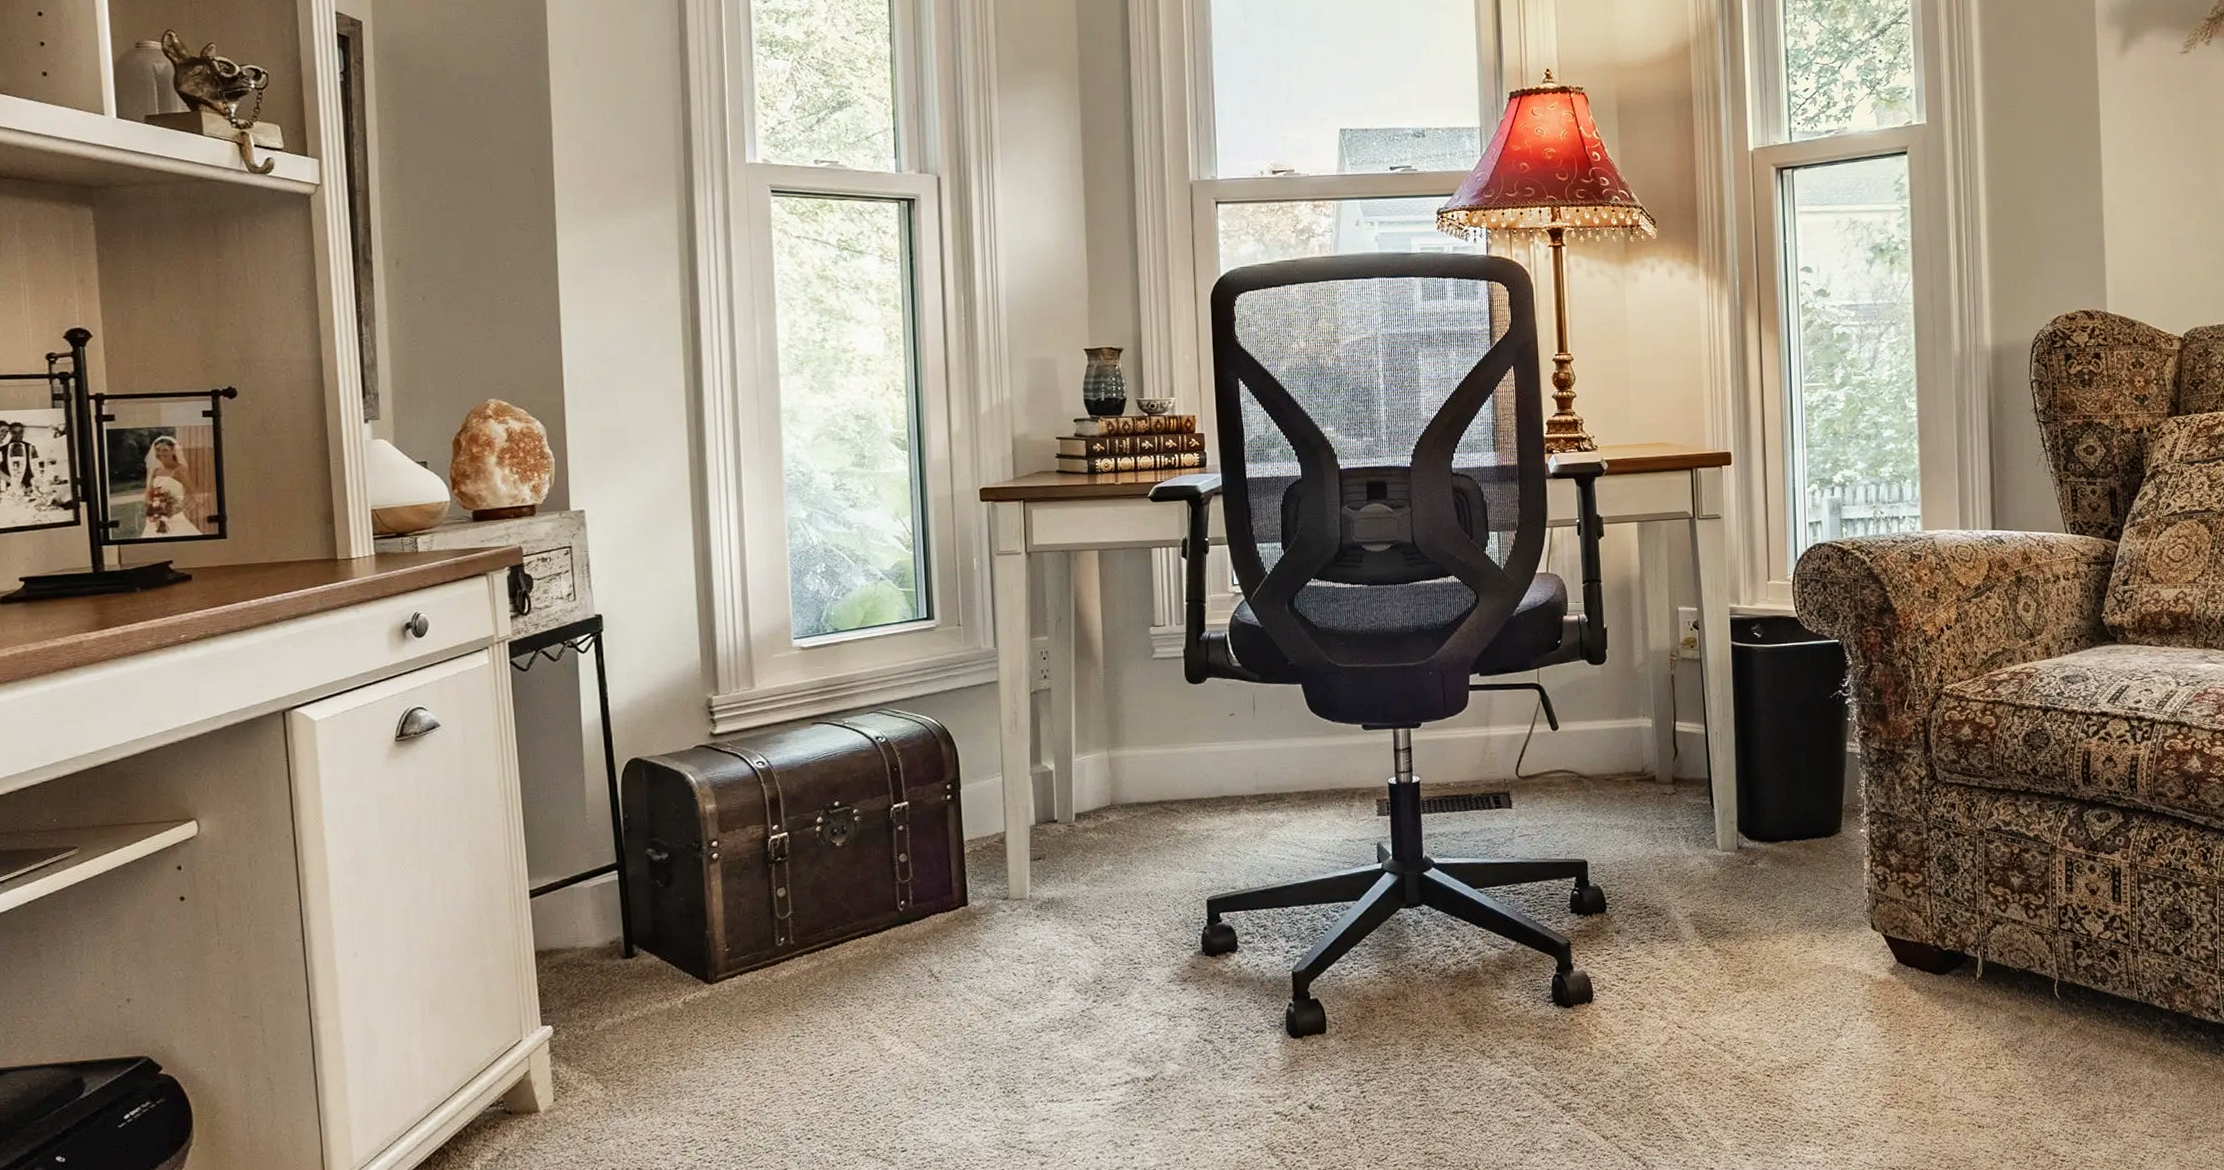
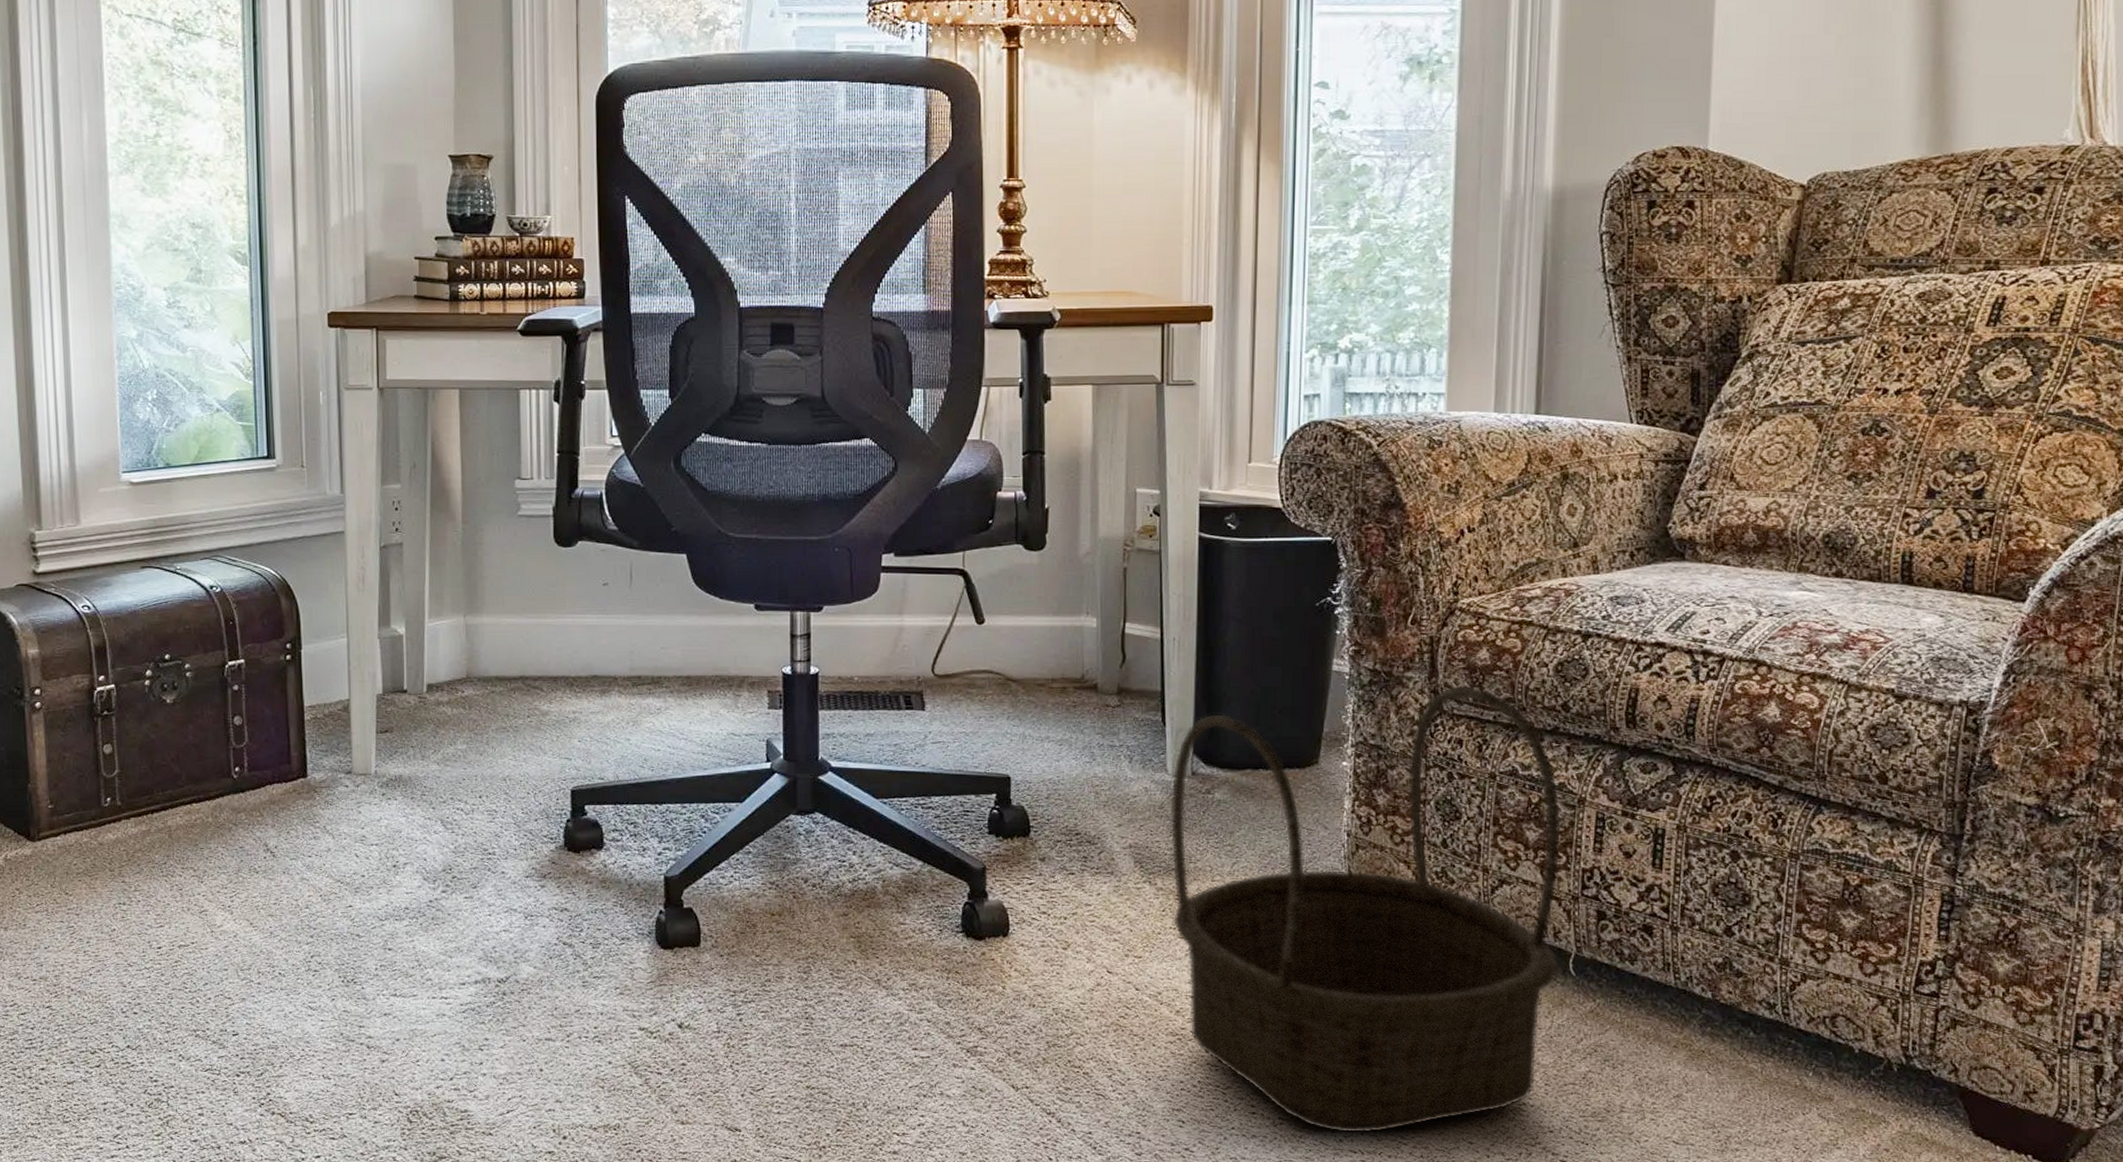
basket: none [1721,757,2046,1153] -> present [1170,685,1562,1134]

